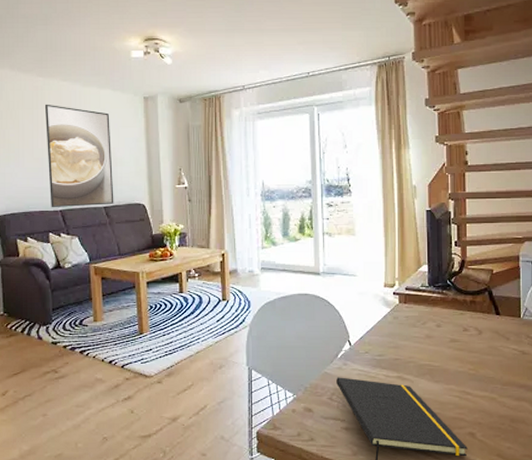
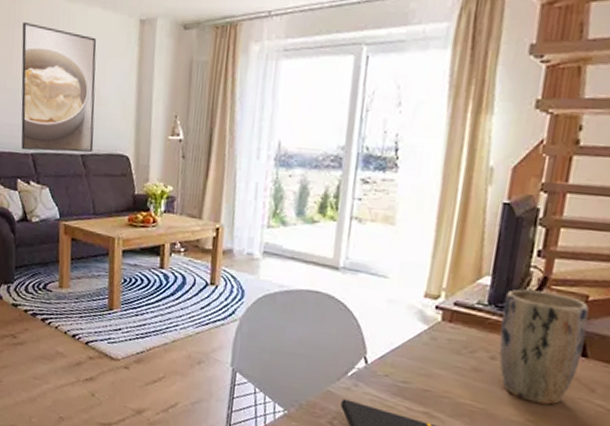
plant pot: none [439,271,496,355] -> present [499,289,589,405]

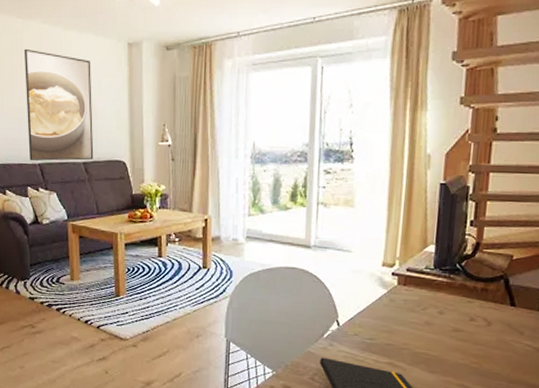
plant pot: present [499,289,589,405] -> none [445,254,514,348]

